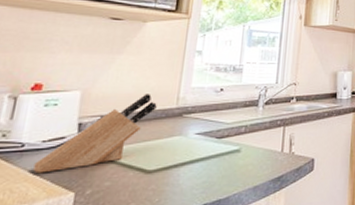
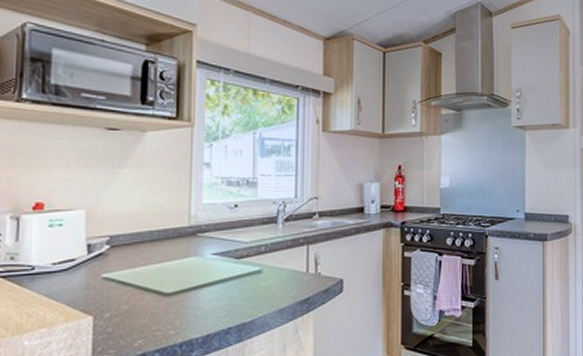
knife block: present [33,94,157,174] -> none [48,212,167,297]

